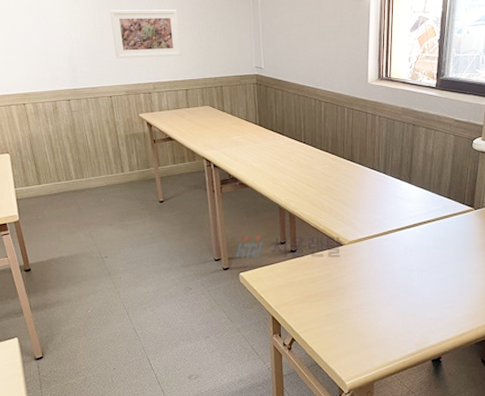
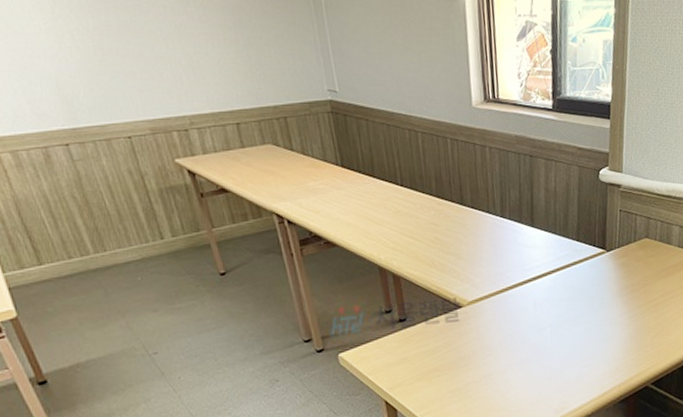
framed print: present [109,10,182,58] -> none [109,14,224,84]

